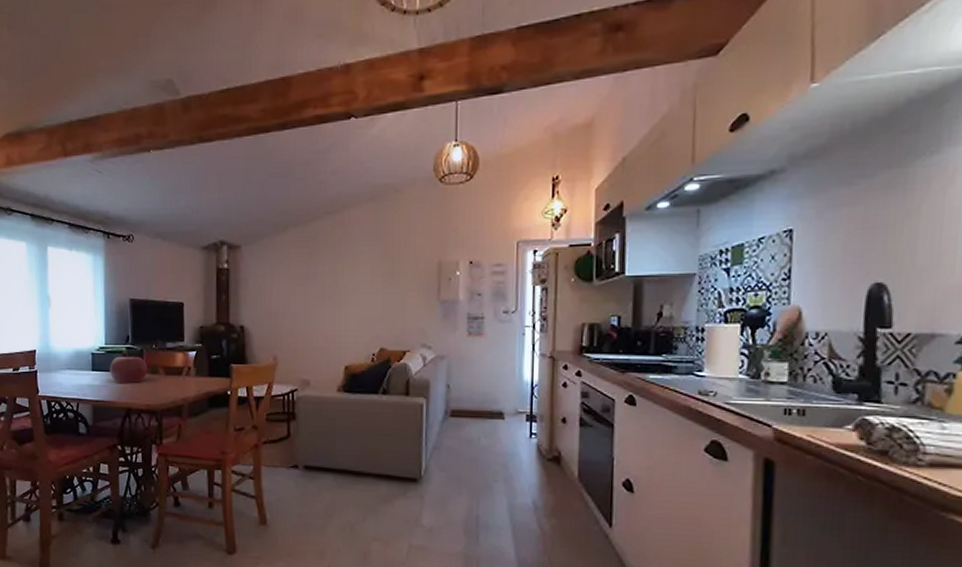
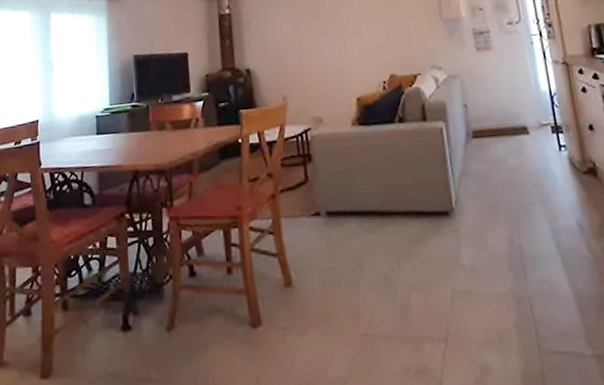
fruit: present [109,351,148,384] -> none [114,109,155,146]

